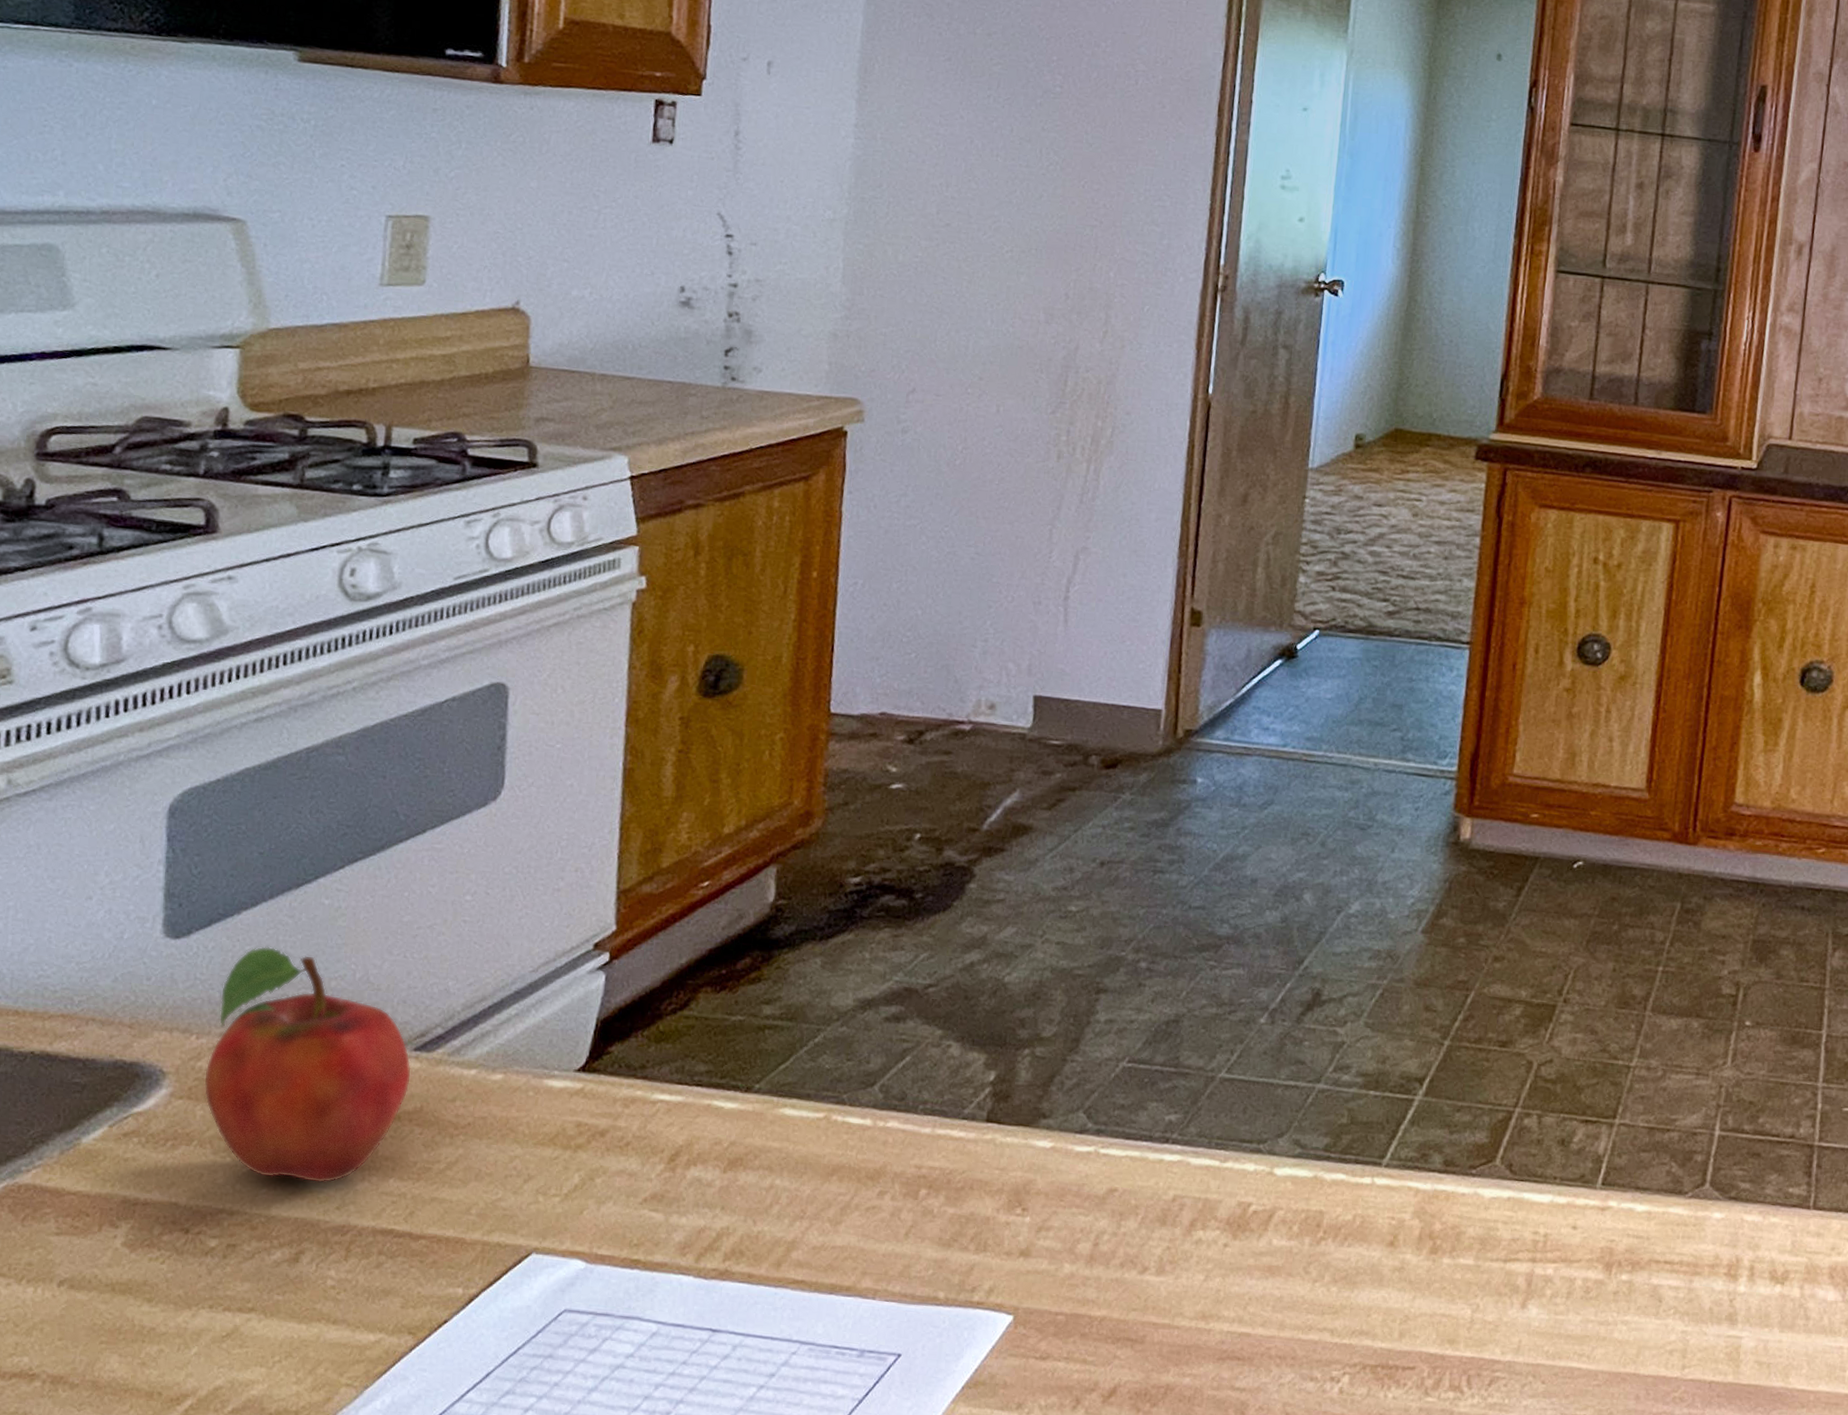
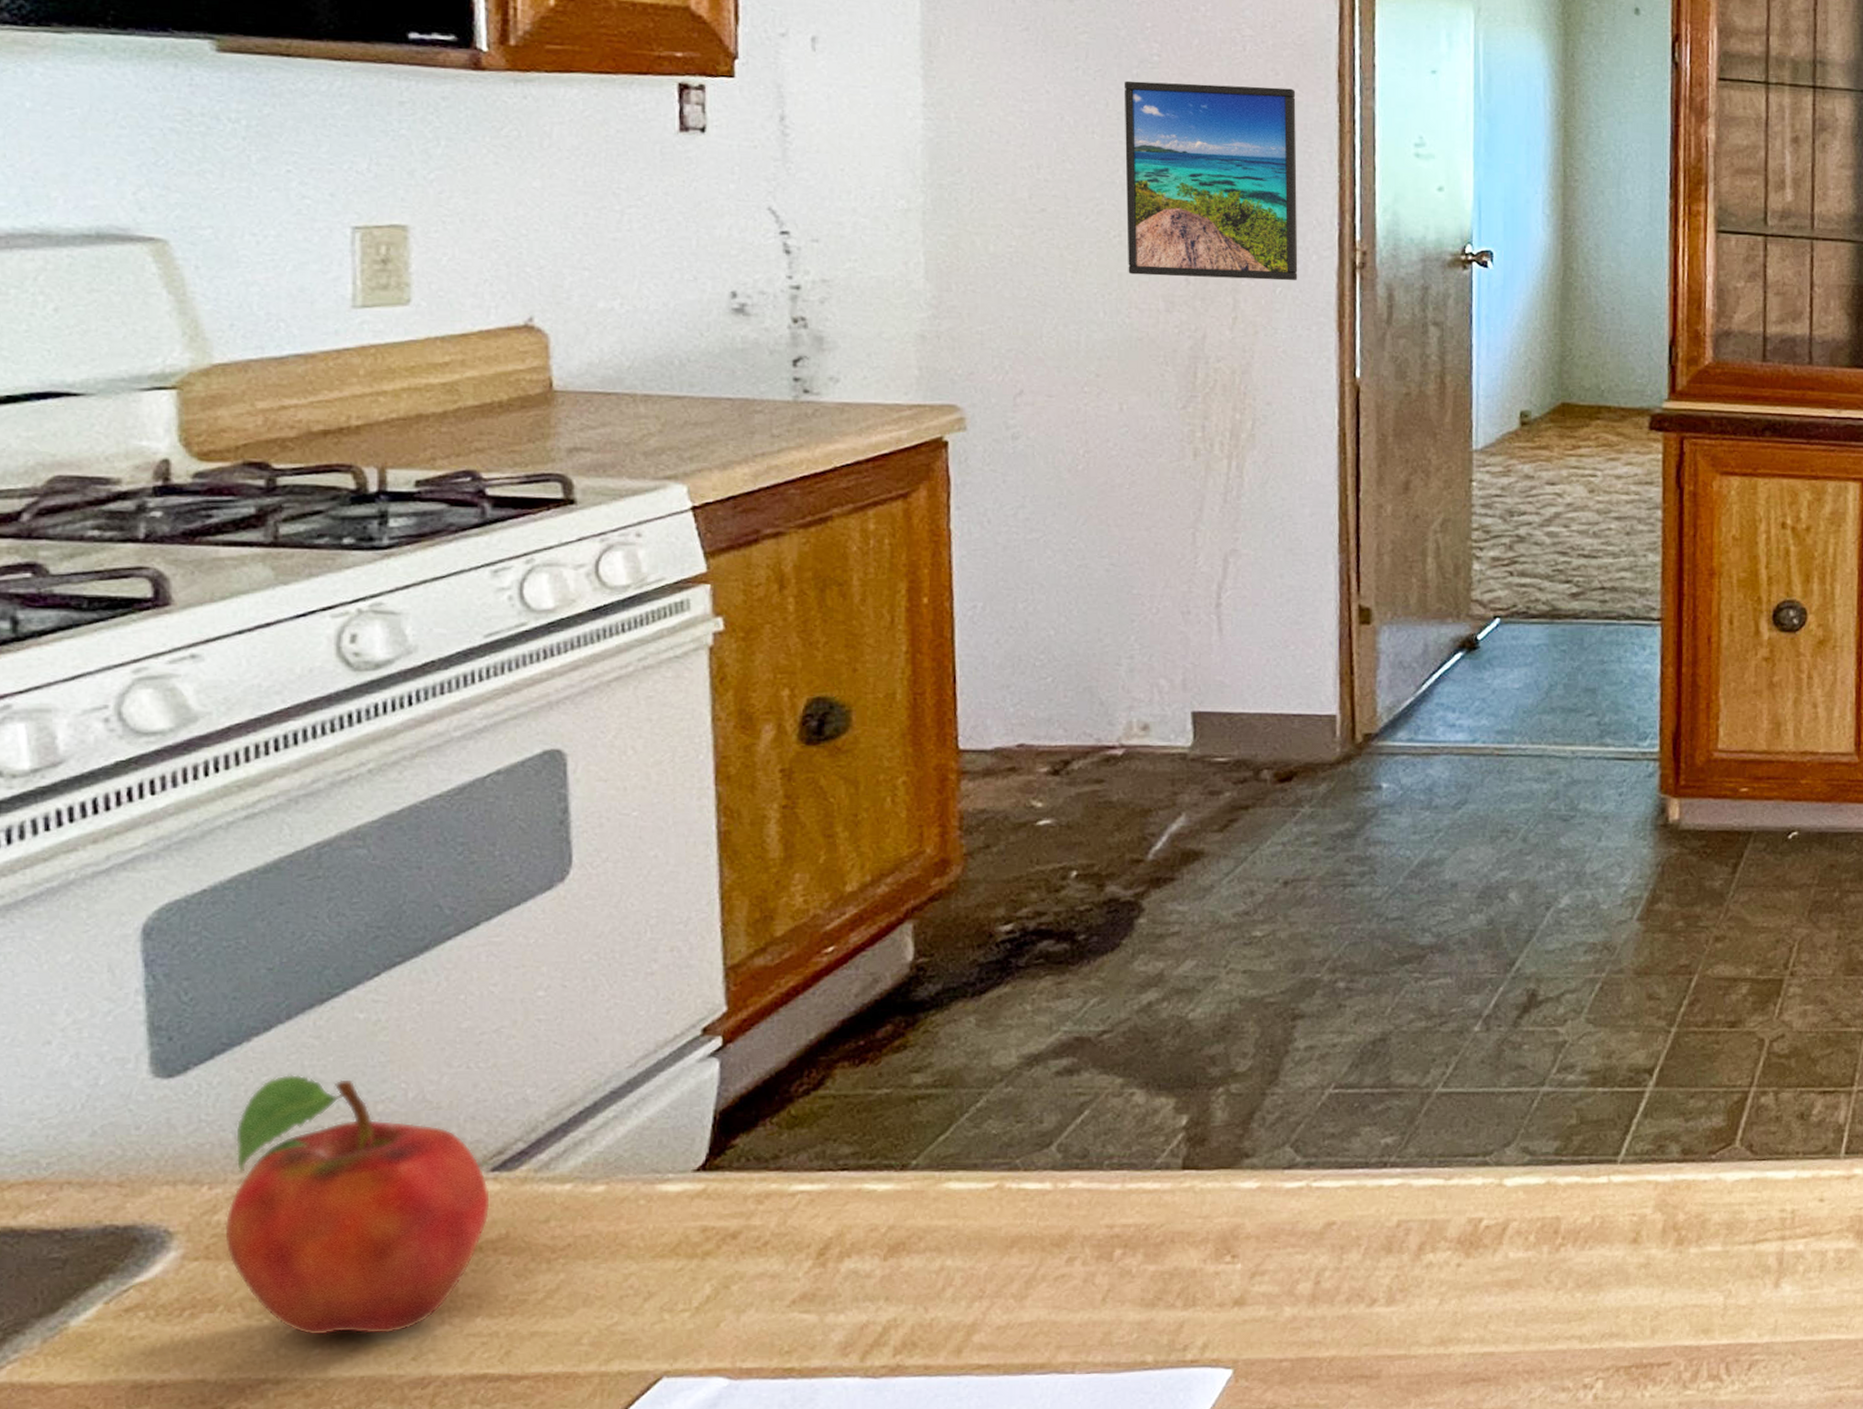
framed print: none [1016,109,1179,300] -> present [1124,80,1298,281]

